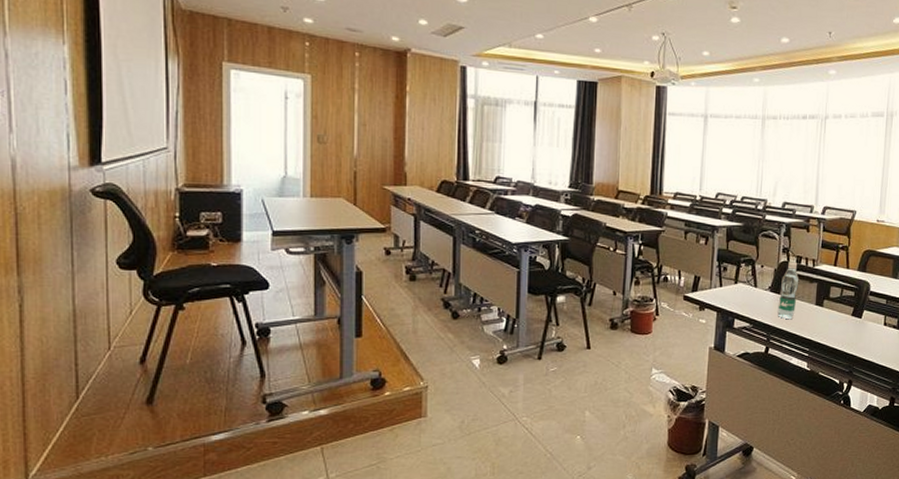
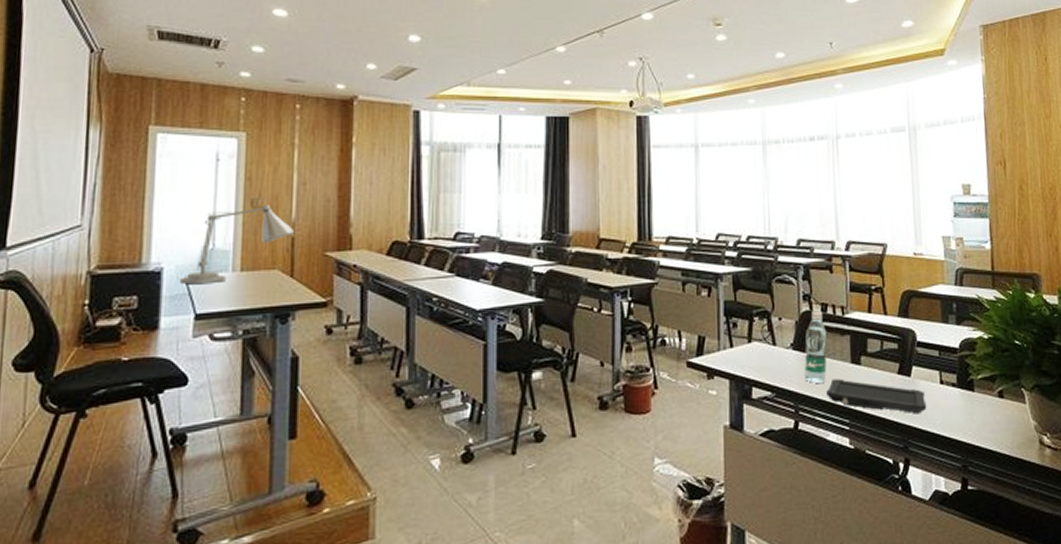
desk lamp: none [257,141,357,207] -> present [178,205,295,285]
tablet: none [793,316,871,347] -> present [826,378,927,414]

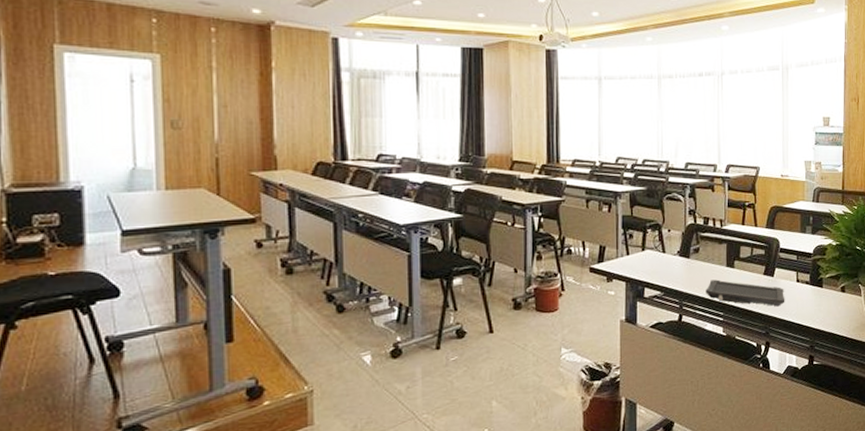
desk lamp: present [178,205,295,285] -> none [101,126,219,203]
bottle: present [804,310,828,384] -> none [688,223,708,285]

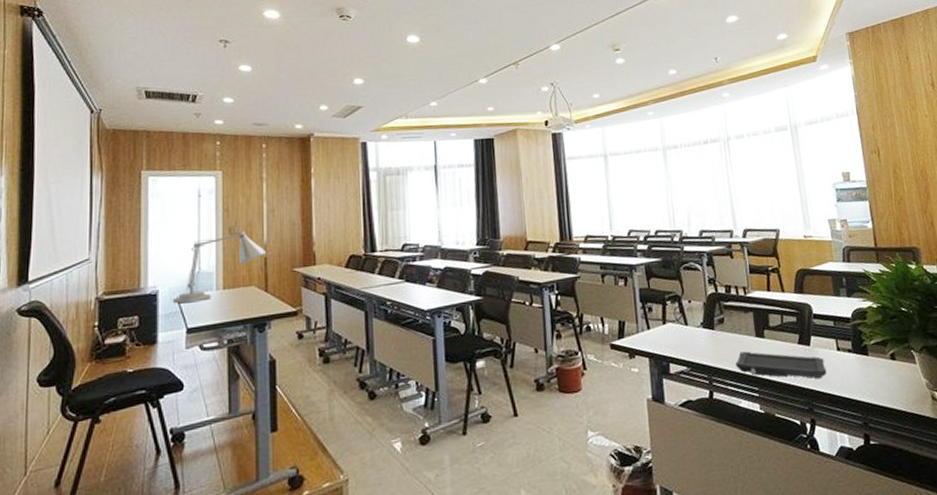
desk lamp: none [101,126,219,203] -> present [172,231,267,304]

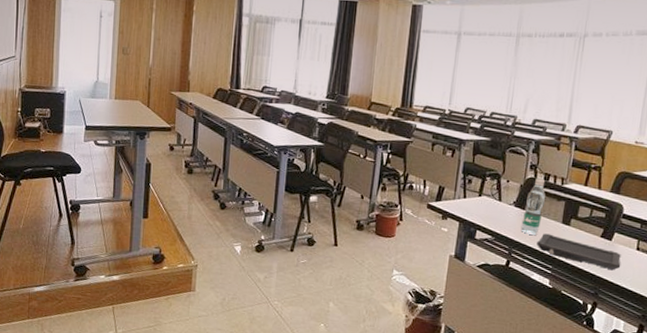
desk lamp: present [172,231,267,304] -> none [75,52,151,106]
bottle: none [713,292,735,358] -> present [521,178,546,236]

